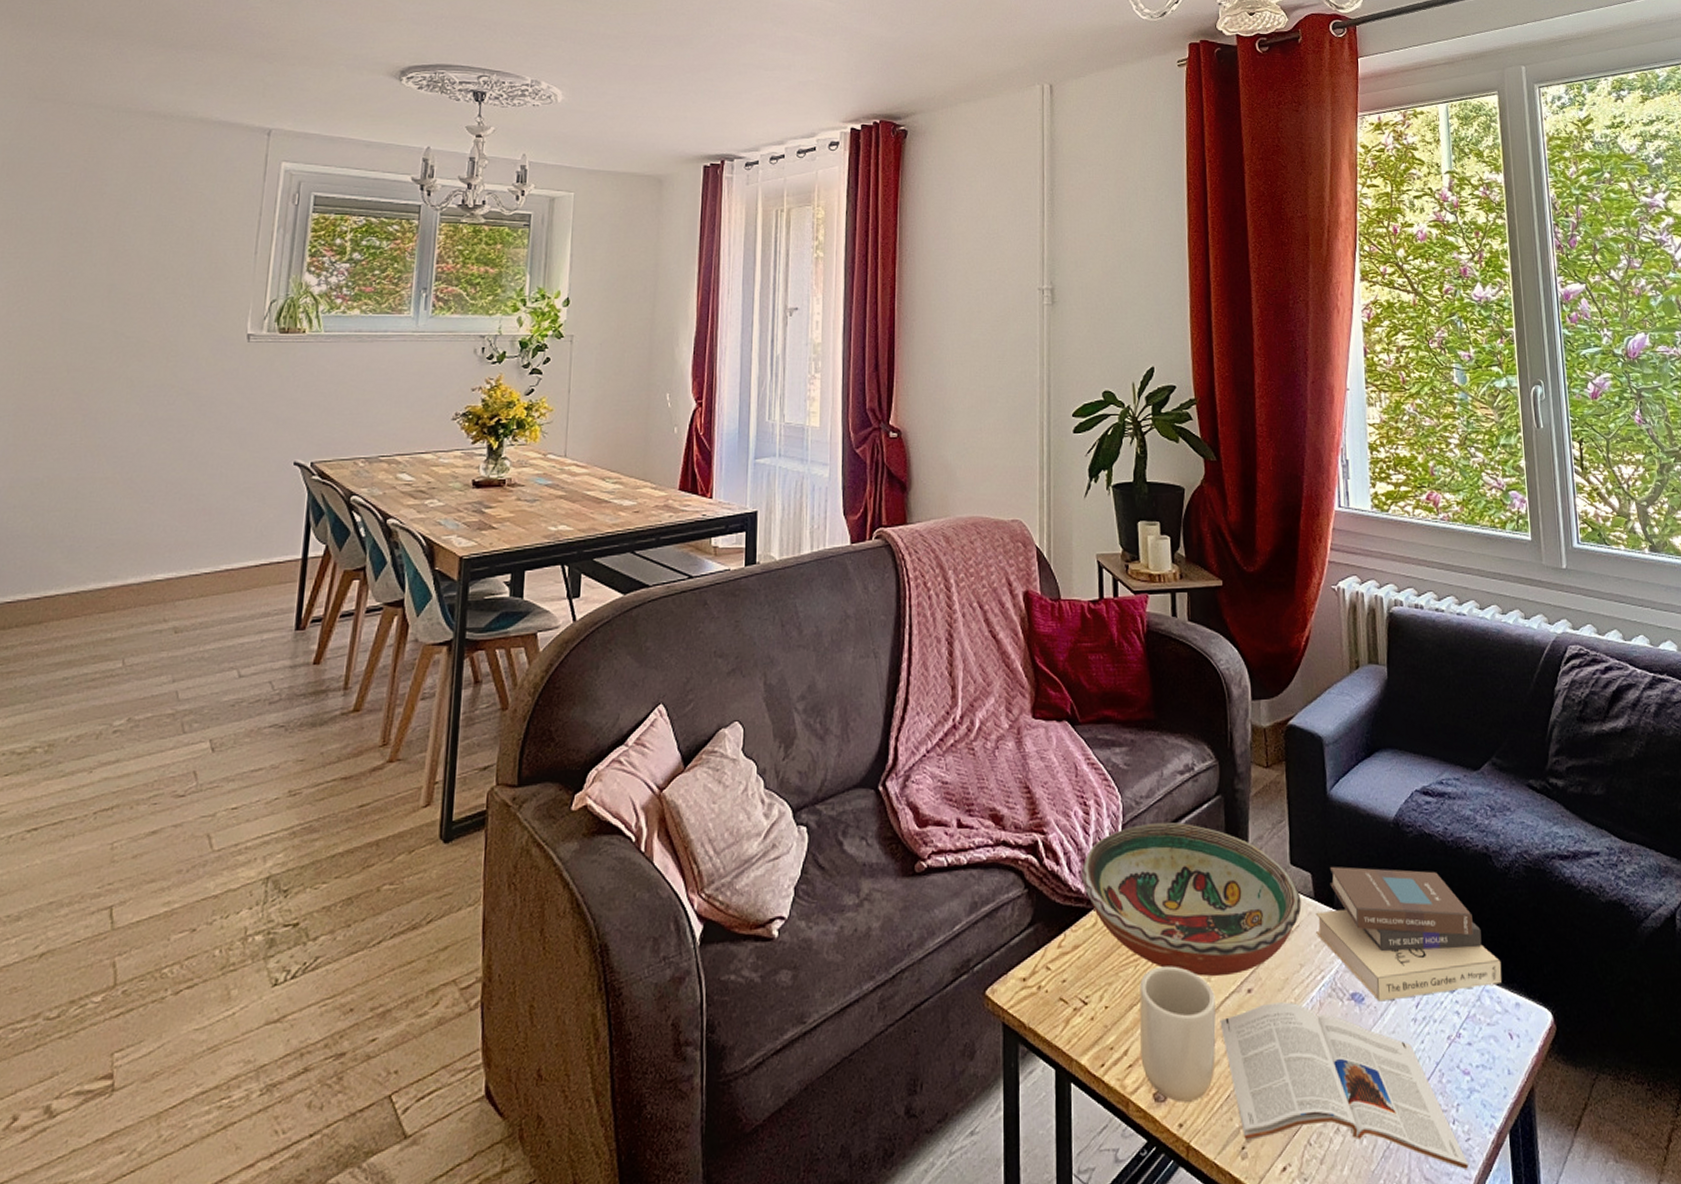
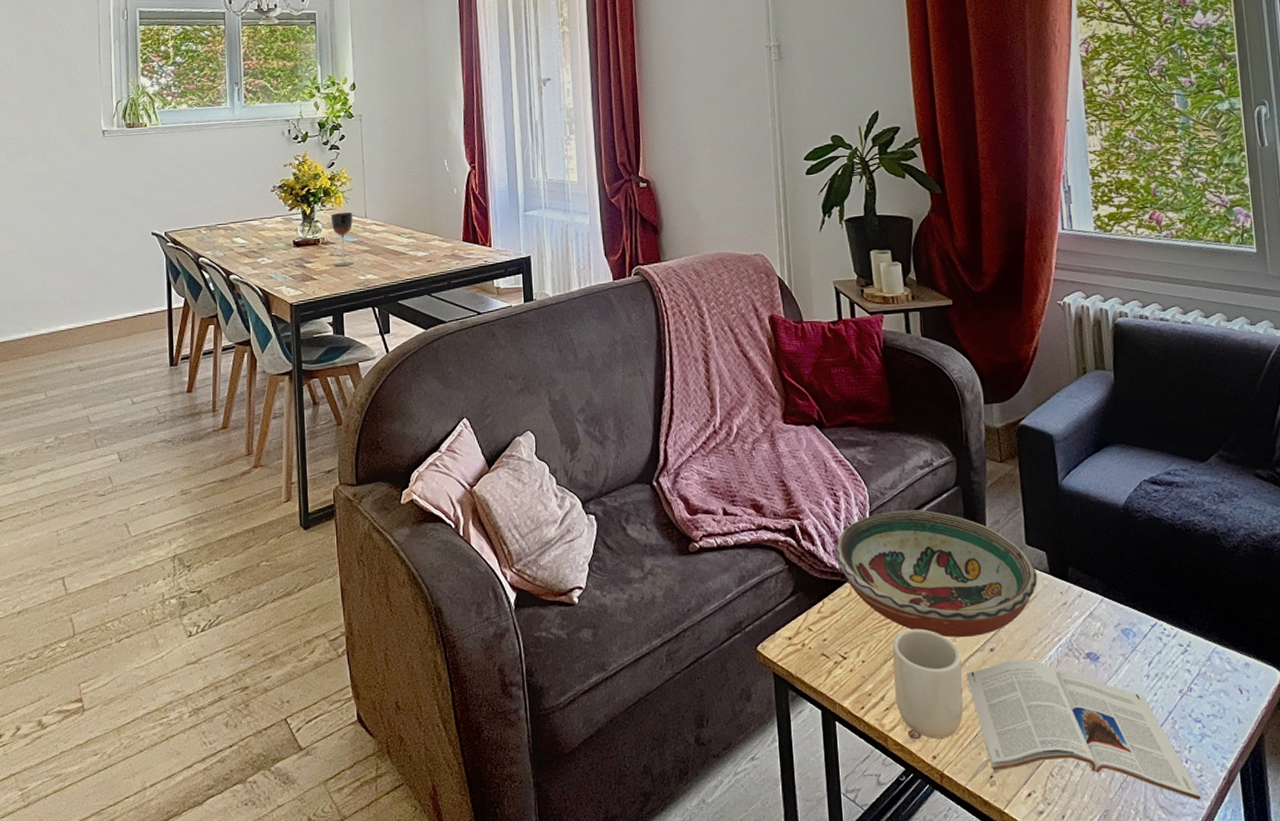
wineglass: none [520,448,550,514] -> present [331,212,354,267]
books: present [1315,867,1502,1002] -> none [1051,546,1231,660]

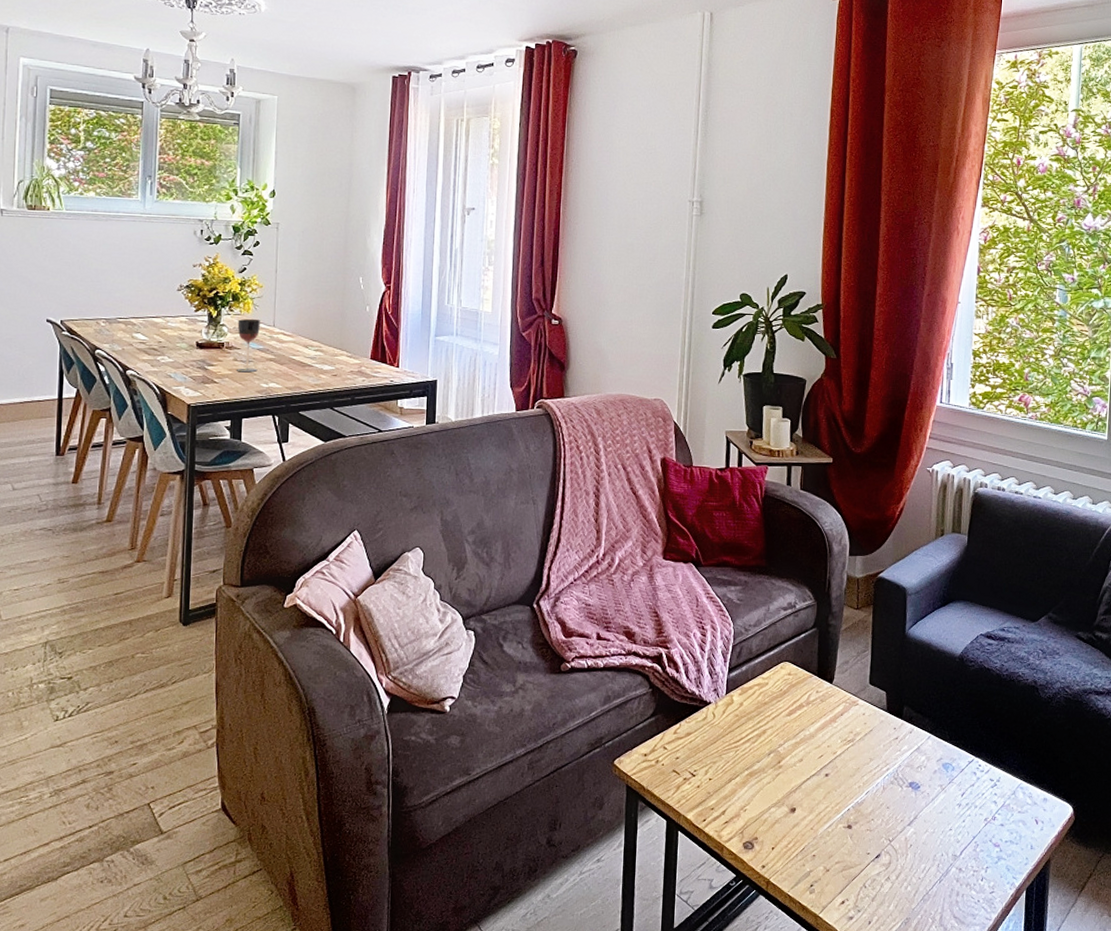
decorative bowl: present [835,509,1038,638] -> none [696,645,876,763]
mug: present [892,628,963,739] -> none [735,753,799,850]
magazine: present [966,659,1202,801] -> none [801,785,991,914]

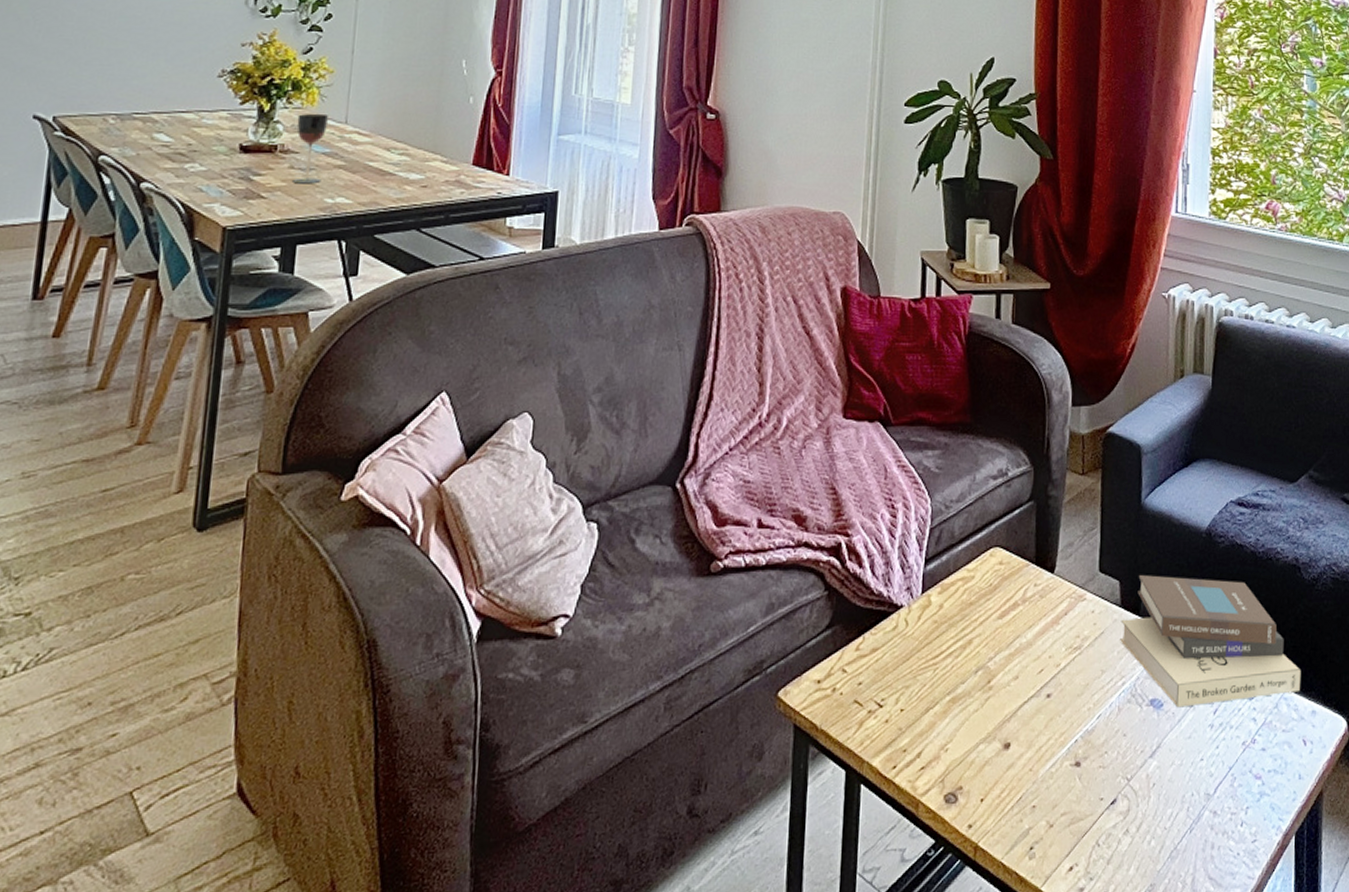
books: none [886,688,1036,790] -> present [1120,575,1301,708]

